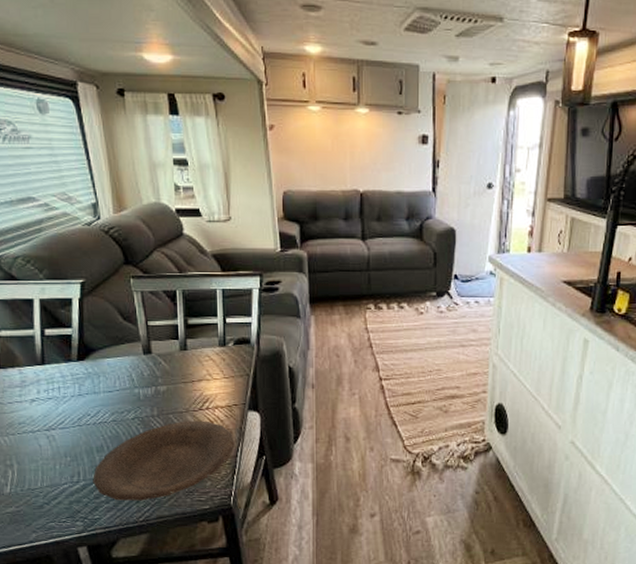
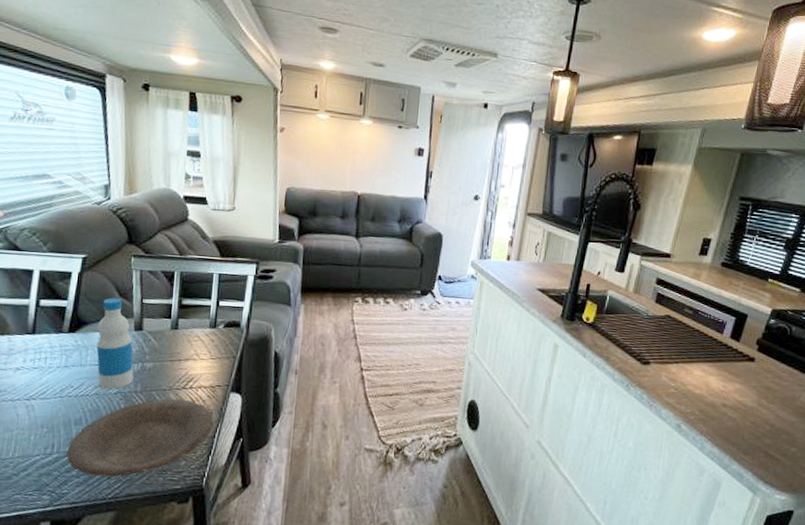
bottle: none [105,322,149,416] -> present [96,298,134,390]

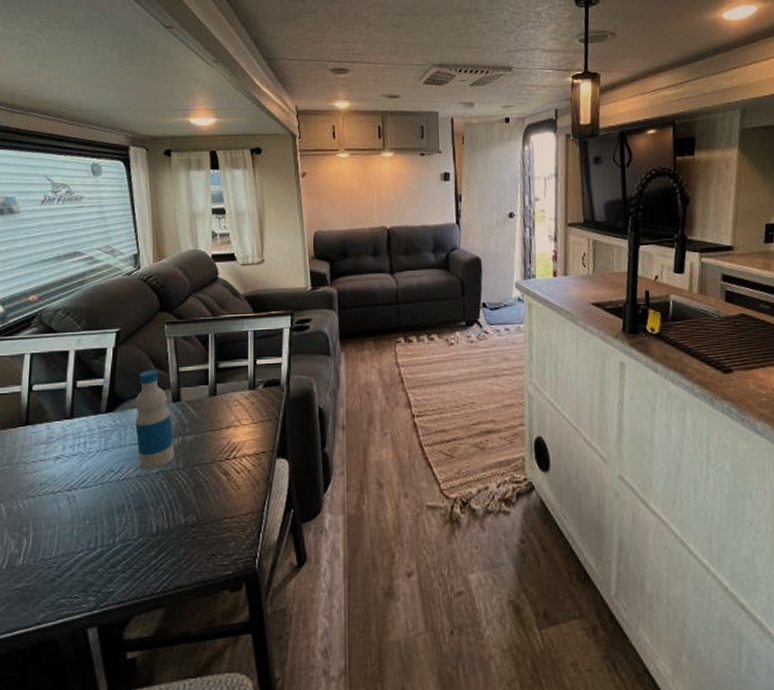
plate: present [66,398,214,477] -> none [110,471,262,569]

